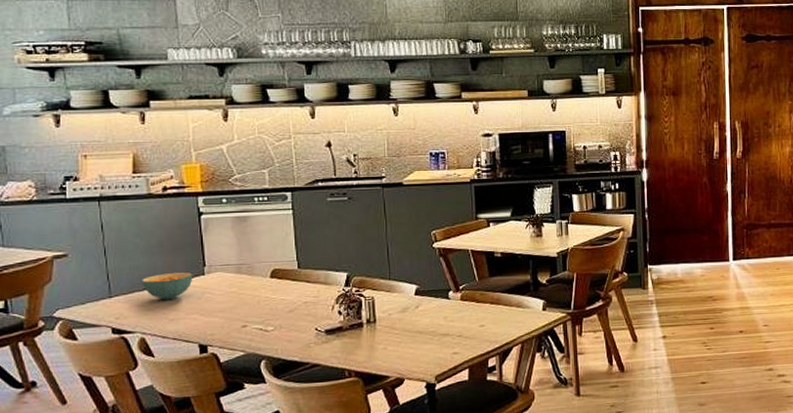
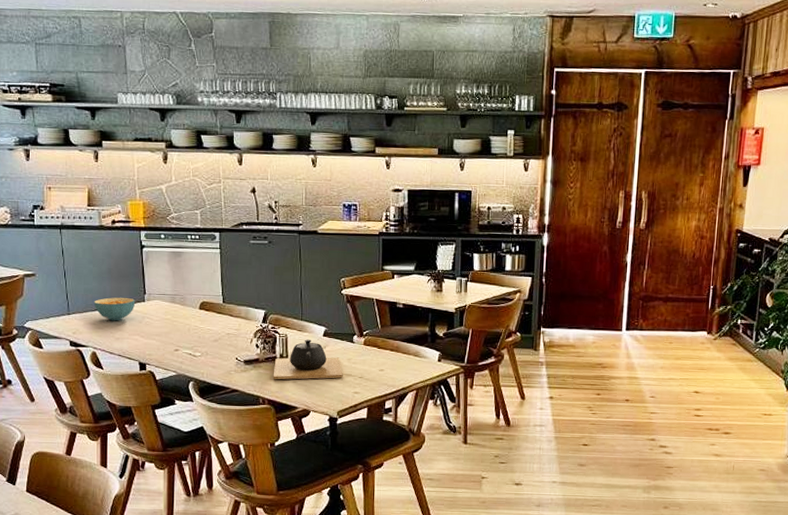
teapot: none [359,300,439,349] -> present [273,339,343,380]

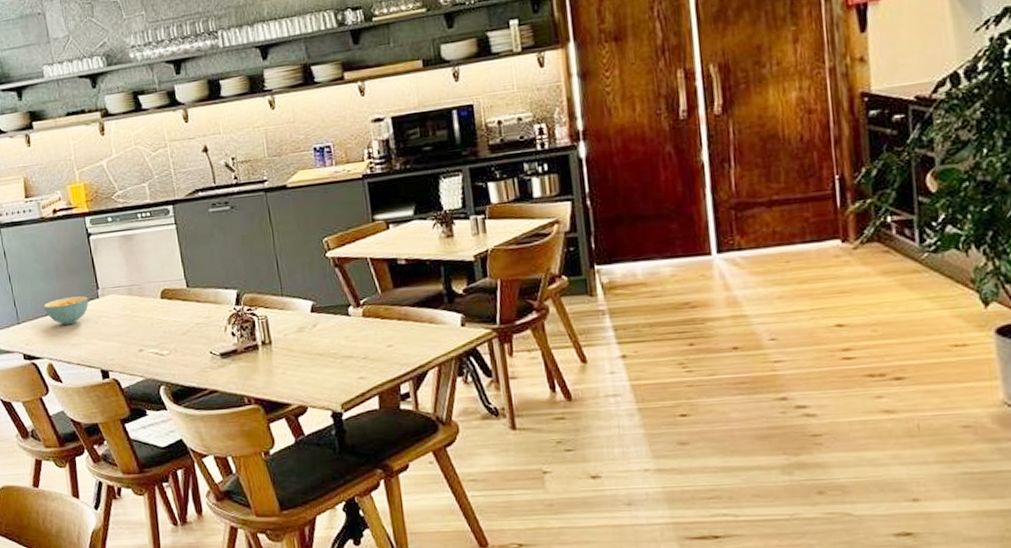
teapot: present [273,339,343,380] -> none [256,318,342,373]

